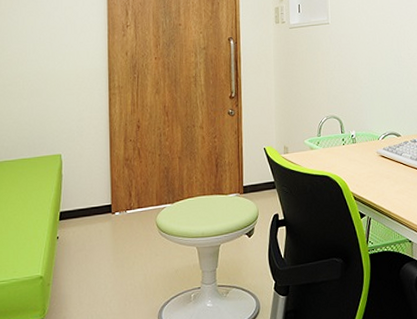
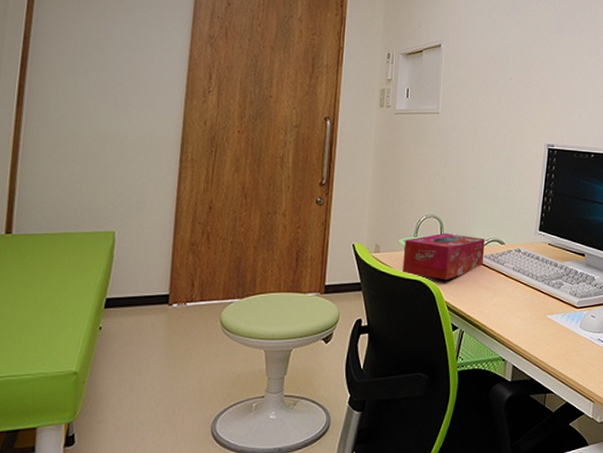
tissue box: none [309,130,383,174] -> present [402,232,485,281]

